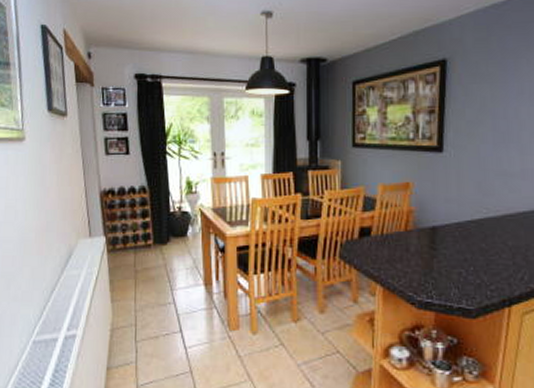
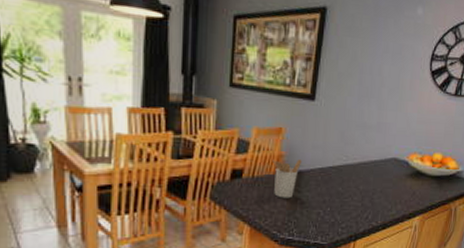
utensil holder: none [402,214,435,257] -> present [273,159,302,199]

